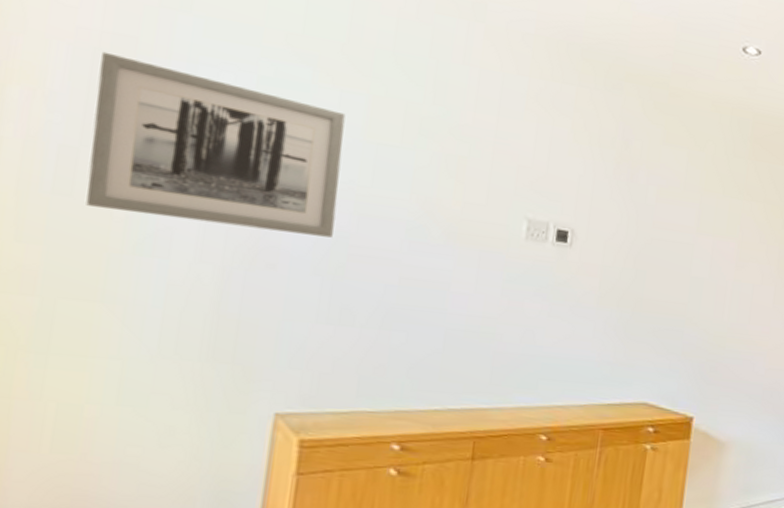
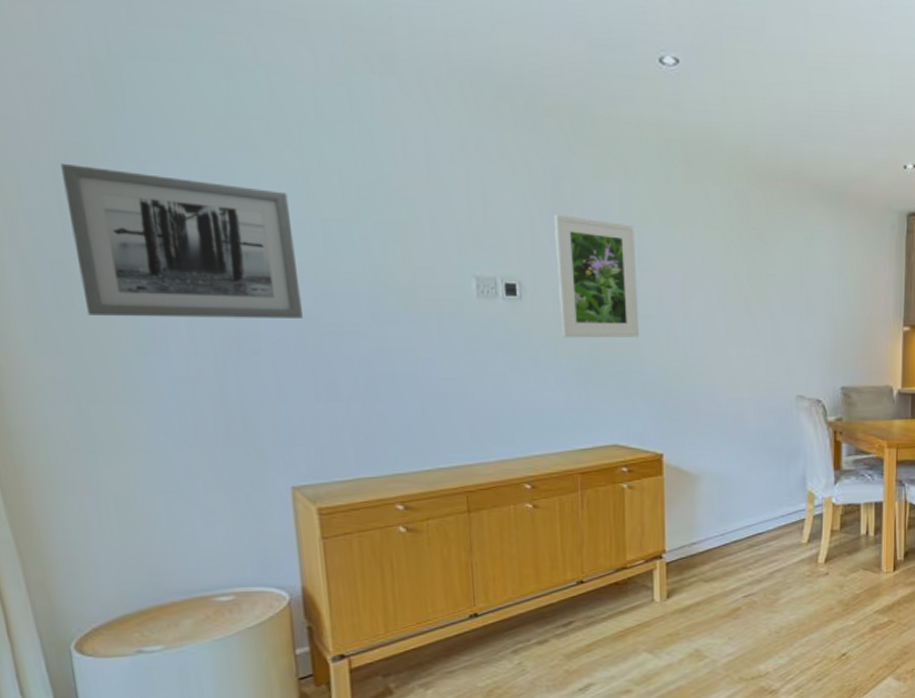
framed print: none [607,170,697,298] -> present [554,213,640,338]

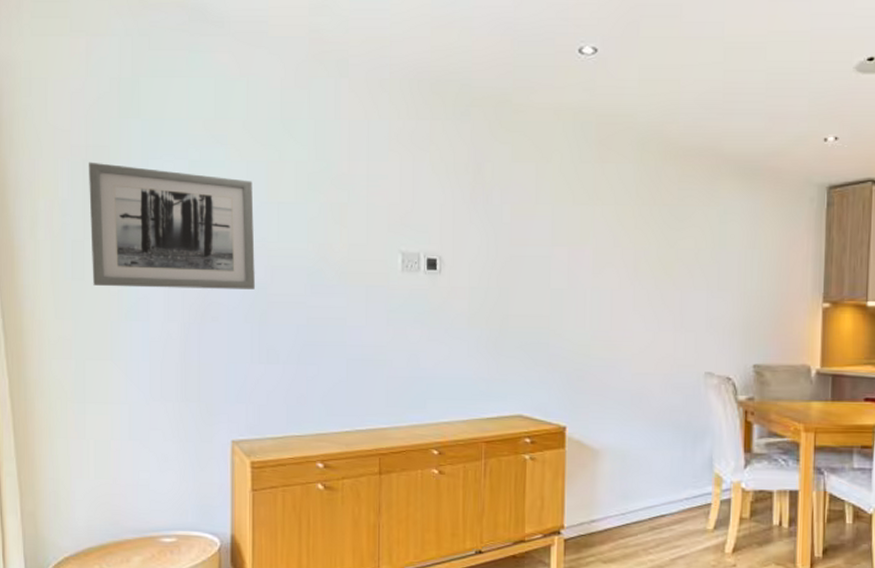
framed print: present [554,213,640,338] -> none [474,194,549,310]

